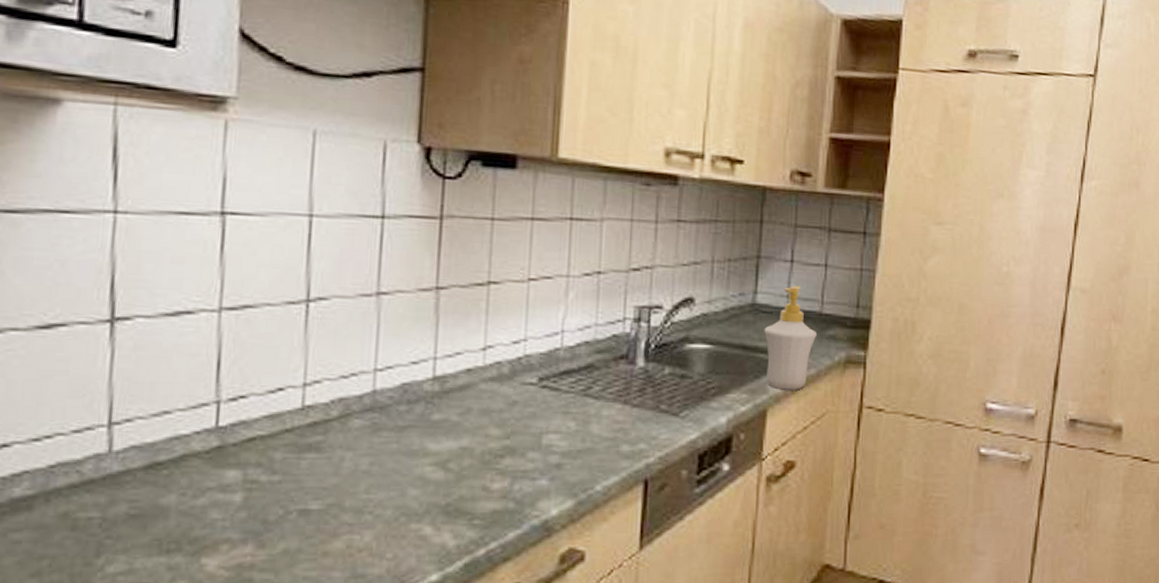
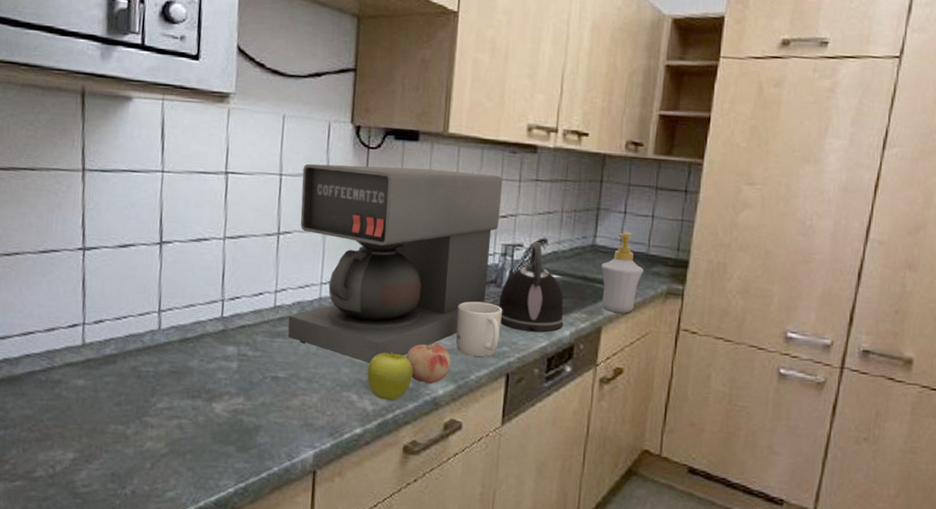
coffee maker: none [324,199,634,480] -> present [288,163,503,364]
fruit: none [446,460,514,530] -> present [367,351,413,401]
fruit: none [504,445,567,501] -> present [406,343,451,384]
mug: none [574,384,637,459] -> present [456,301,502,357]
kettle: none [631,301,720,421] -> present [498,242,565,333]

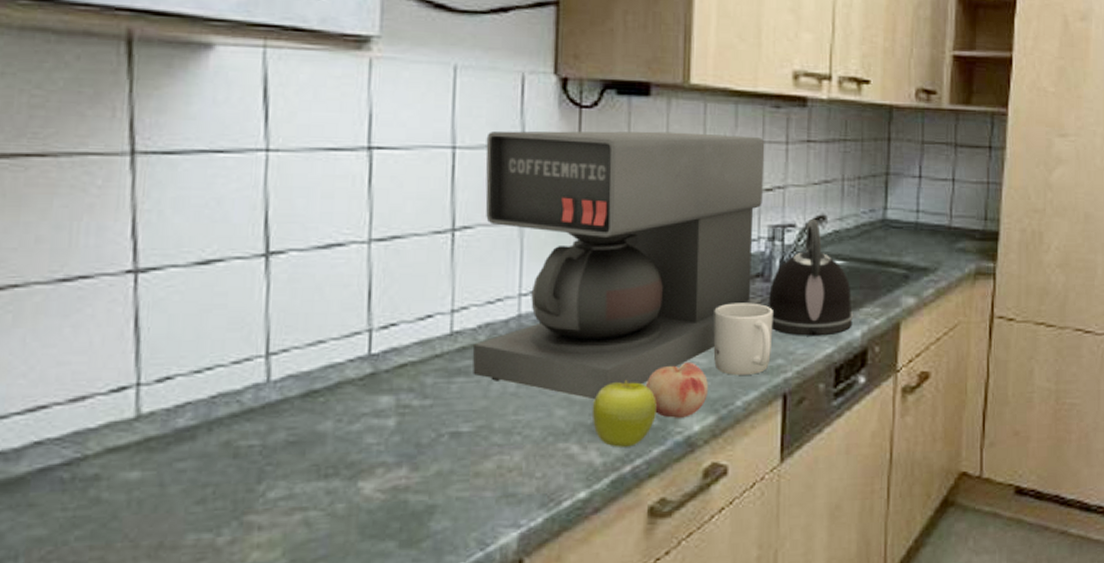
soap bottle: present [601,232,644,314] -> none [895,201,948,303]

